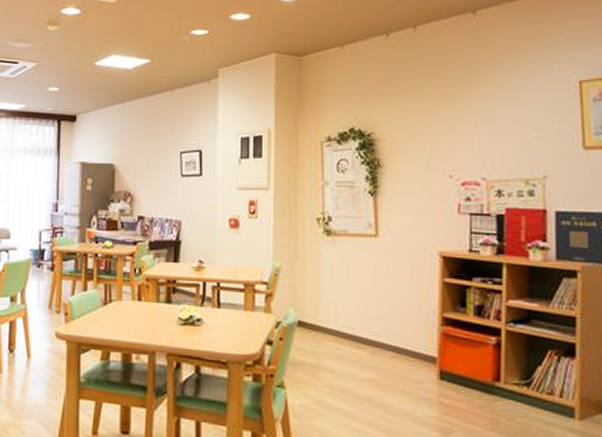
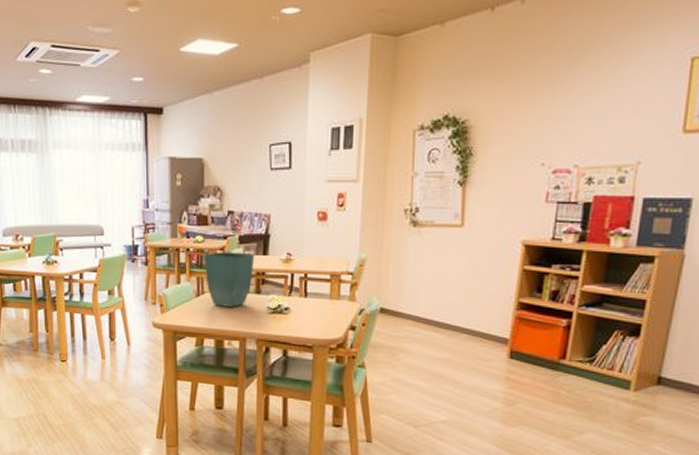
flower pot: none [113,258,165,317] -> present [204,252,255,307]

